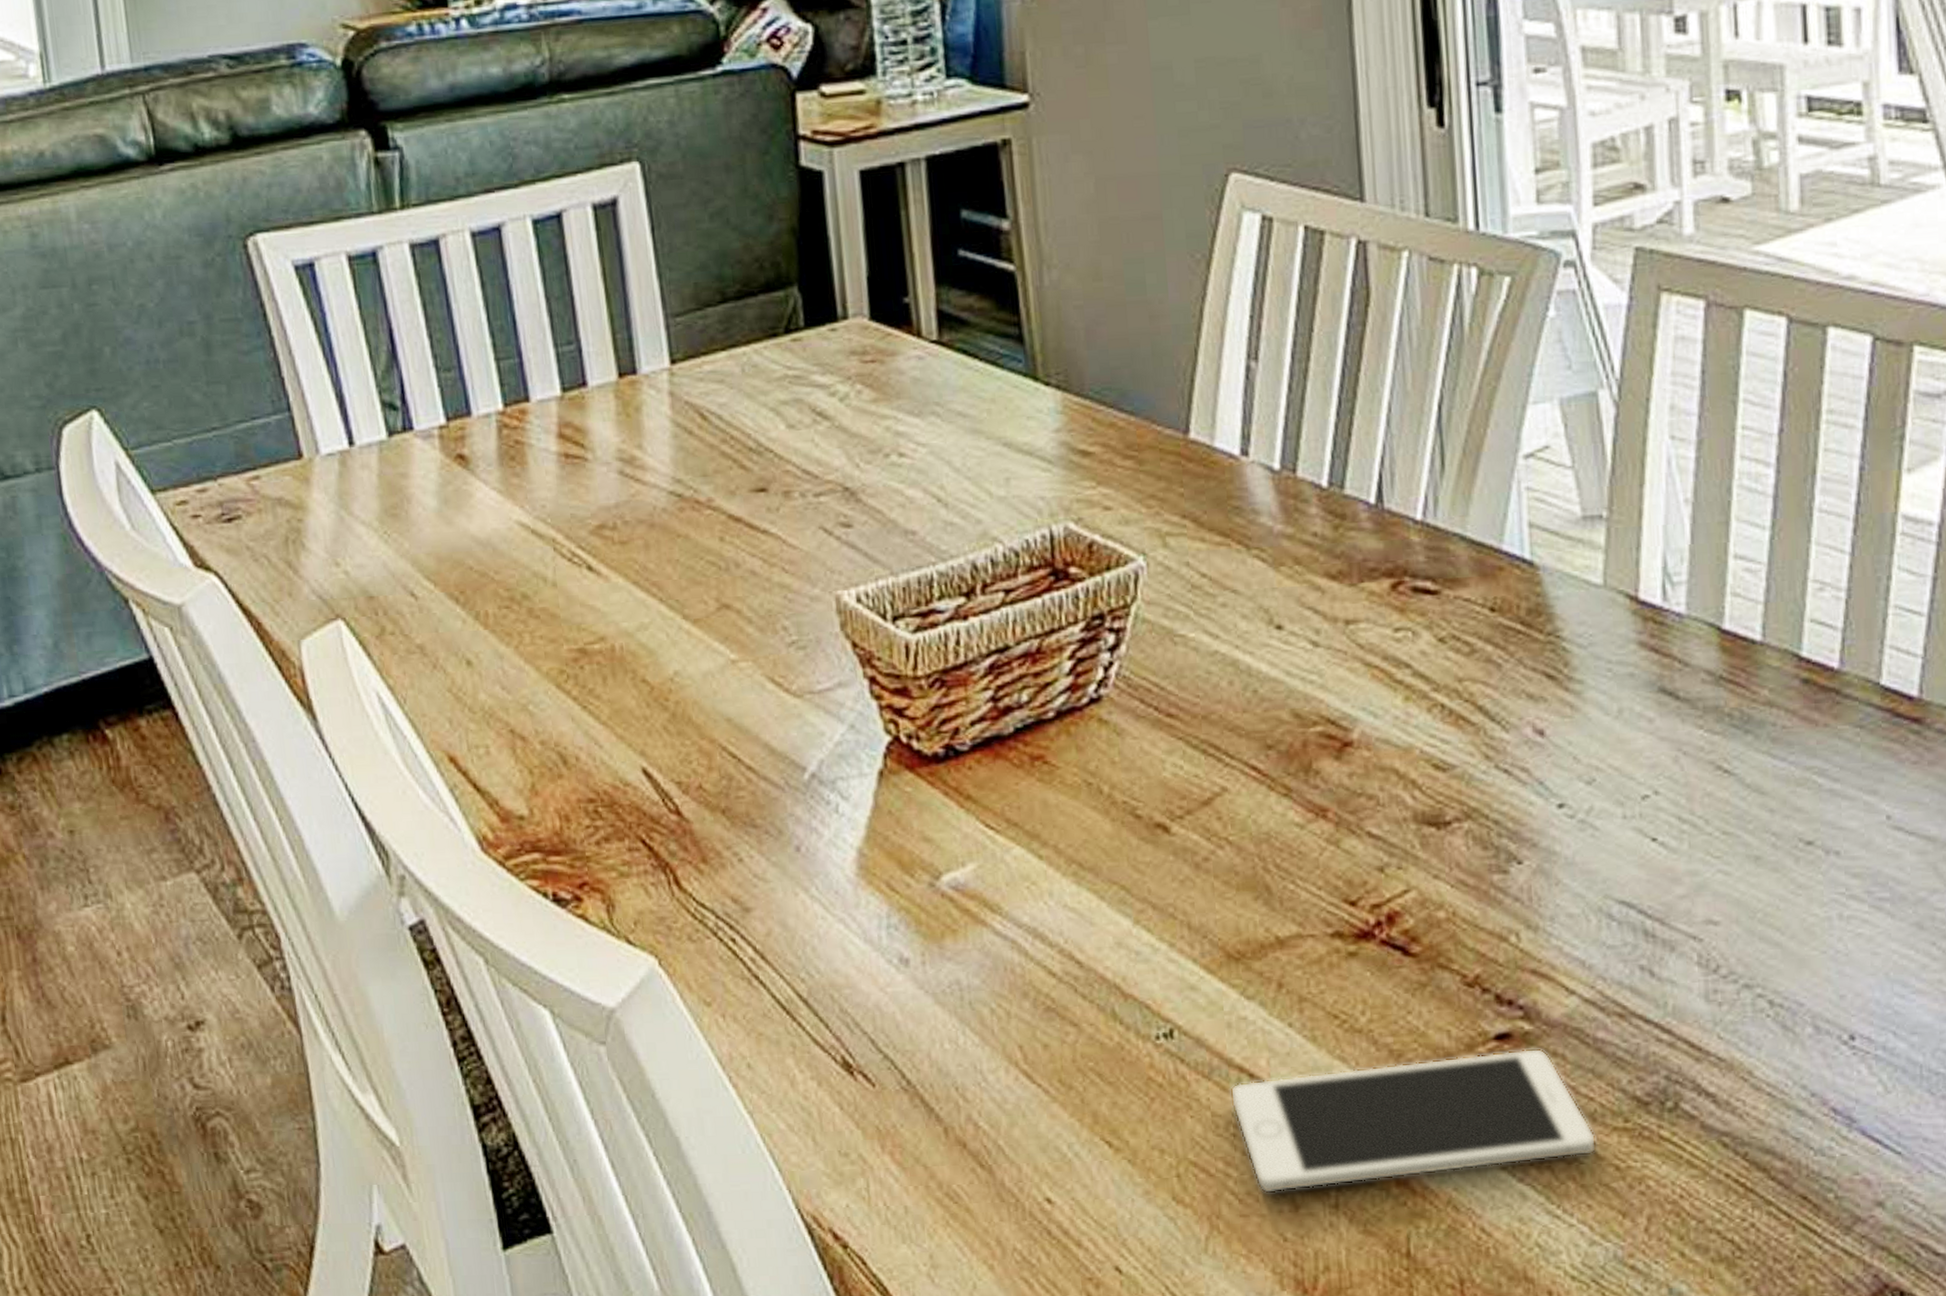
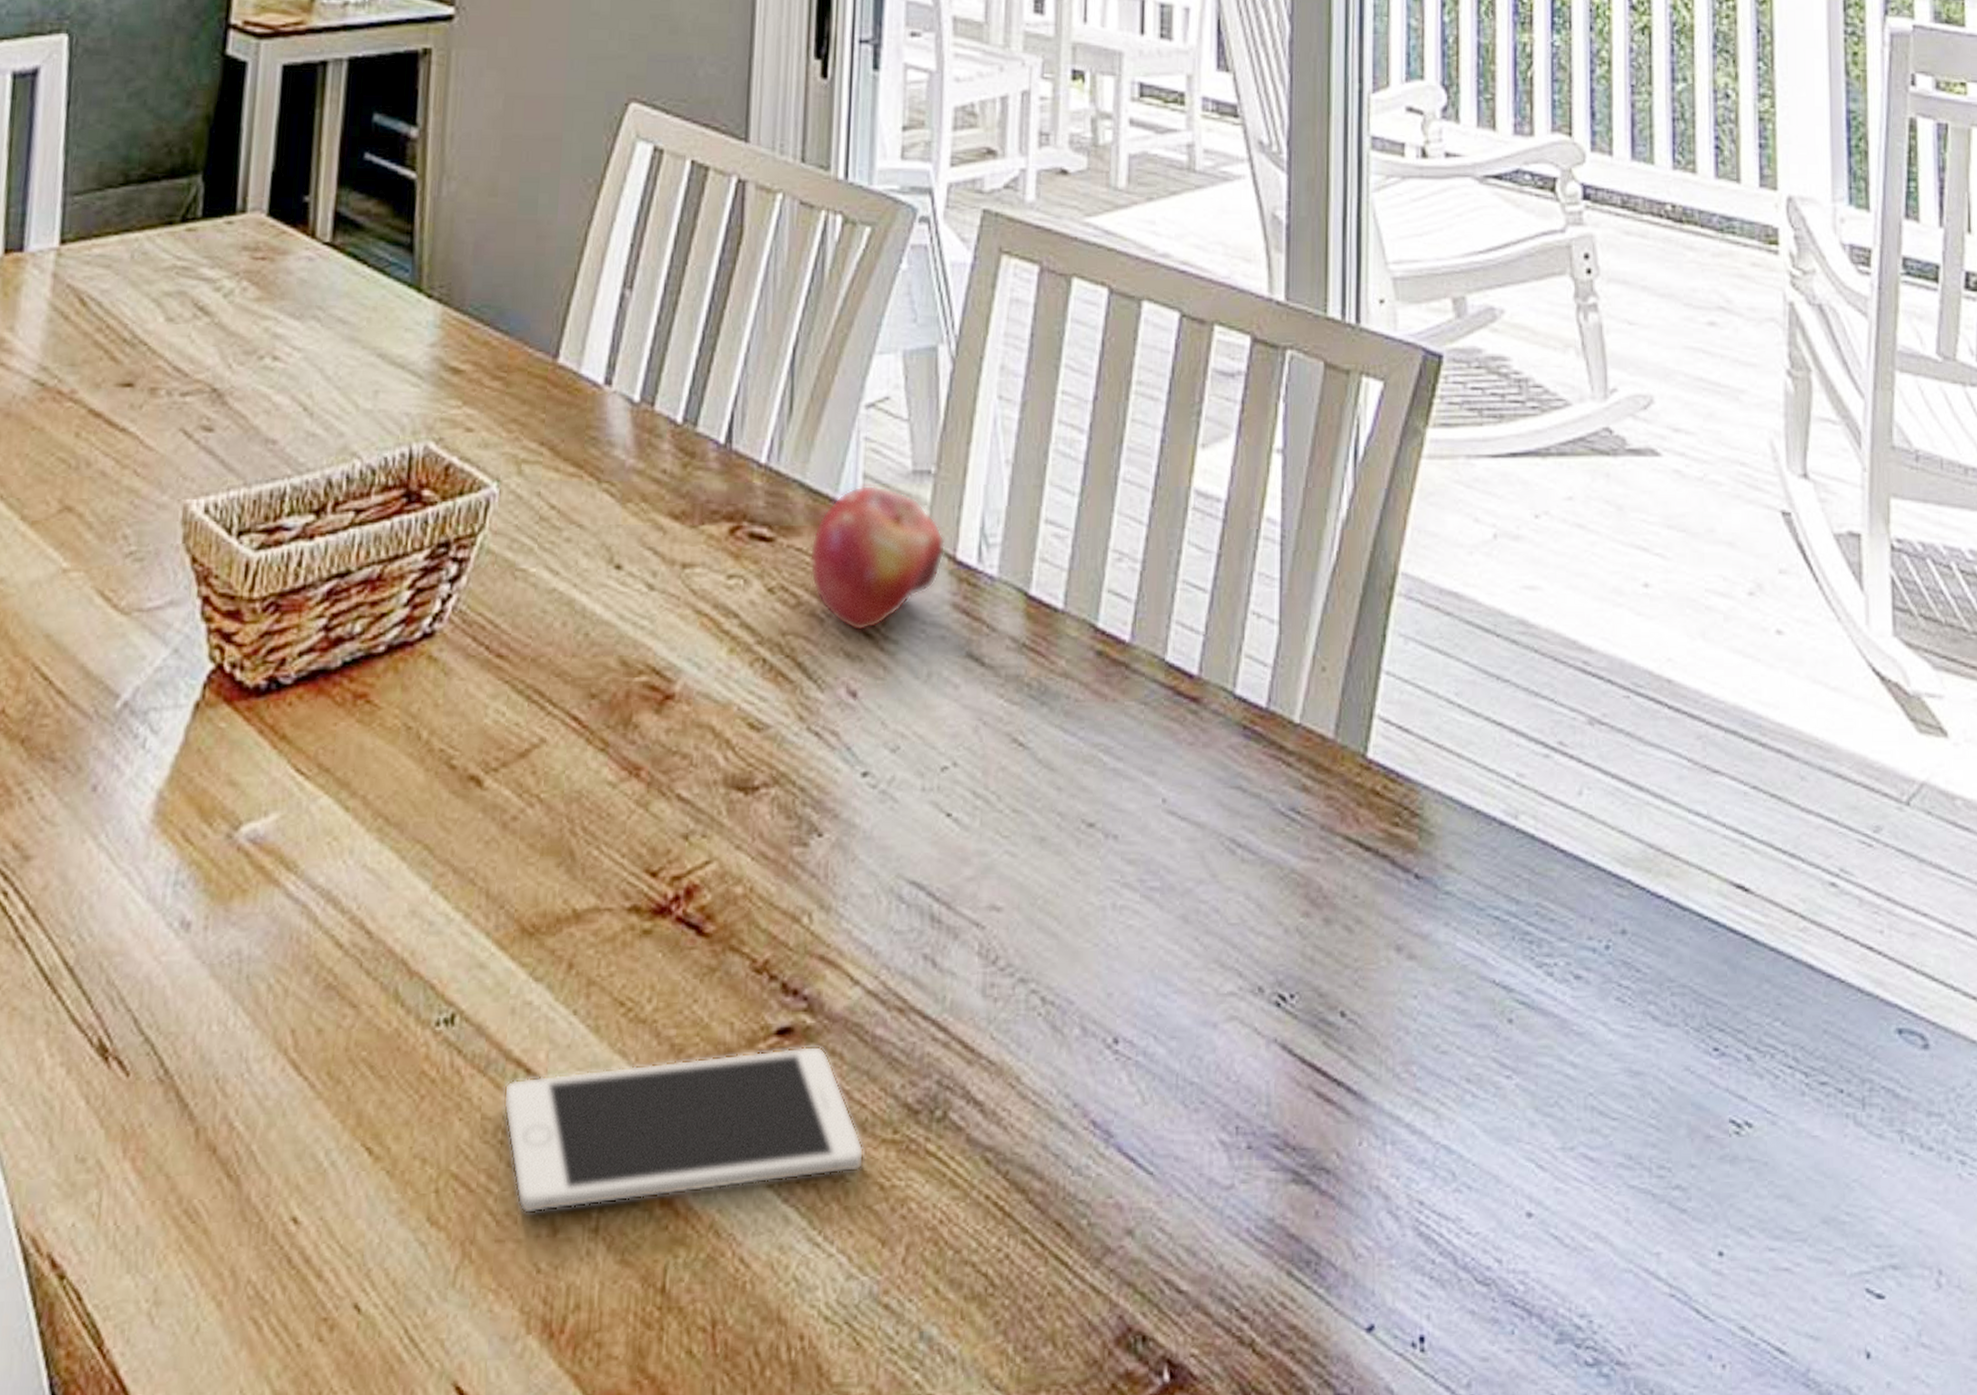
fruit: none [1478,533,1626,674] -> present [809,485,946,631]

